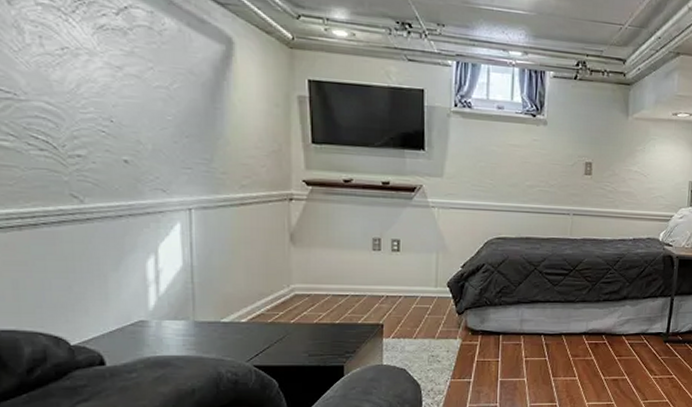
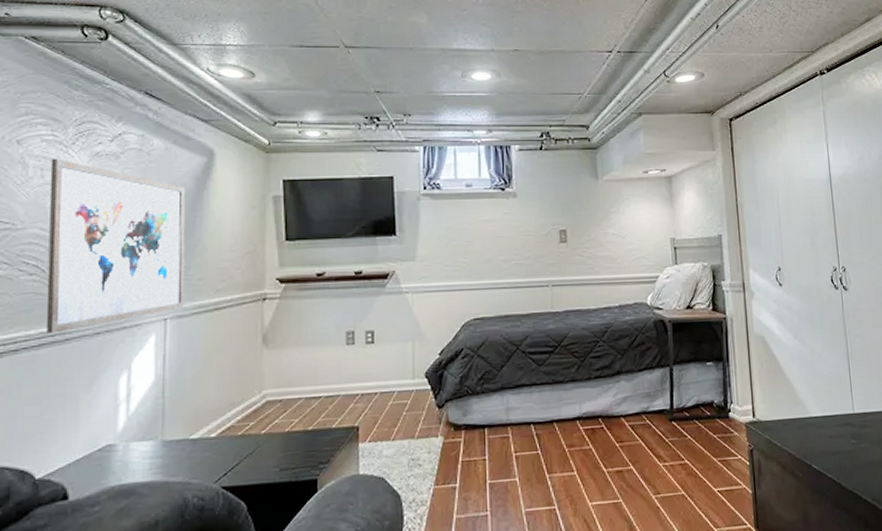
wall art: none [49,25,208,212] -> present [46,158,186,334]

